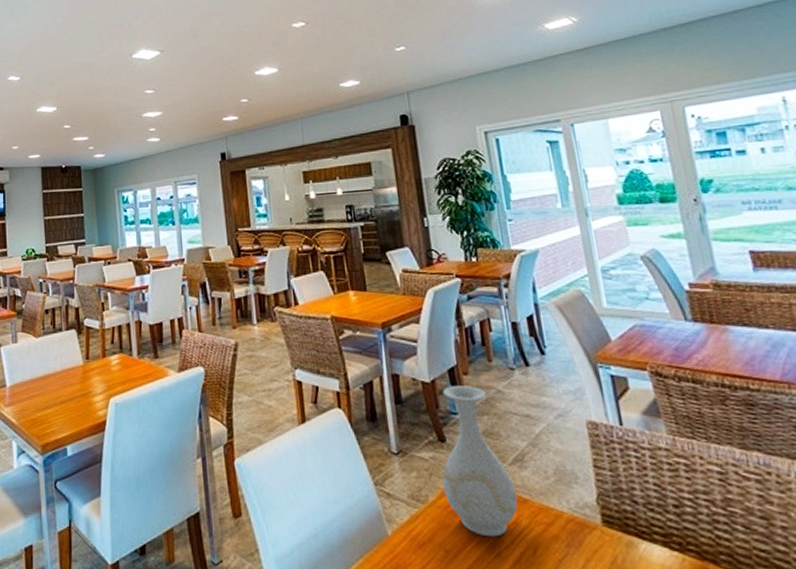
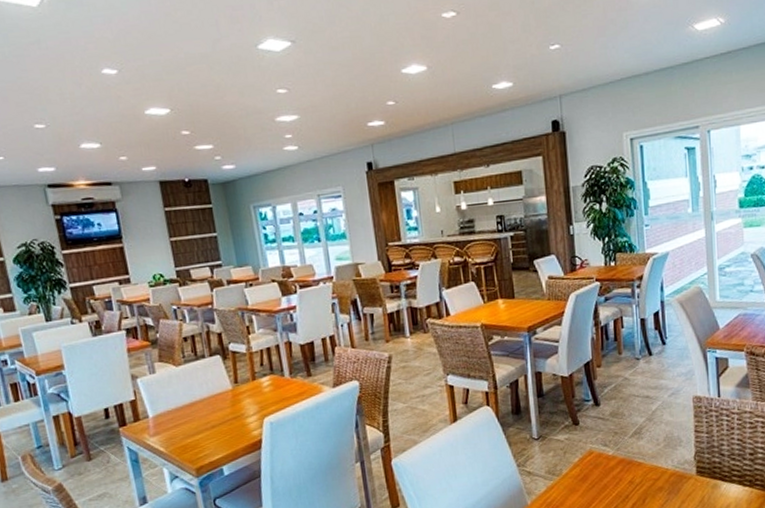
vase: present [442,385,518,537] -> none [574,376,634,496]

